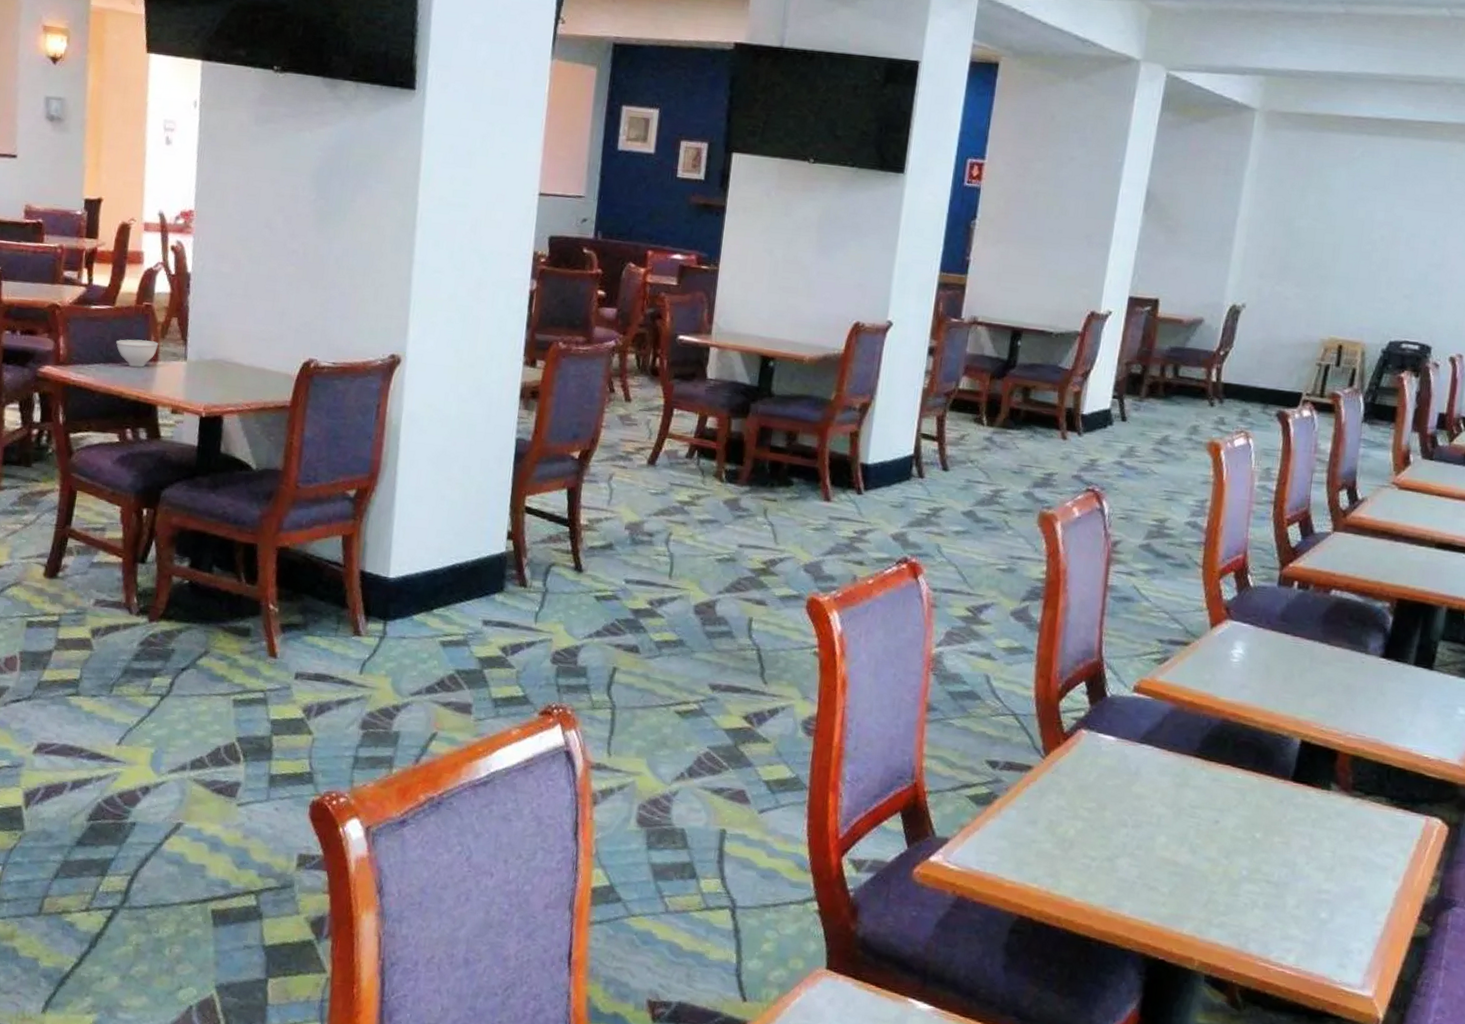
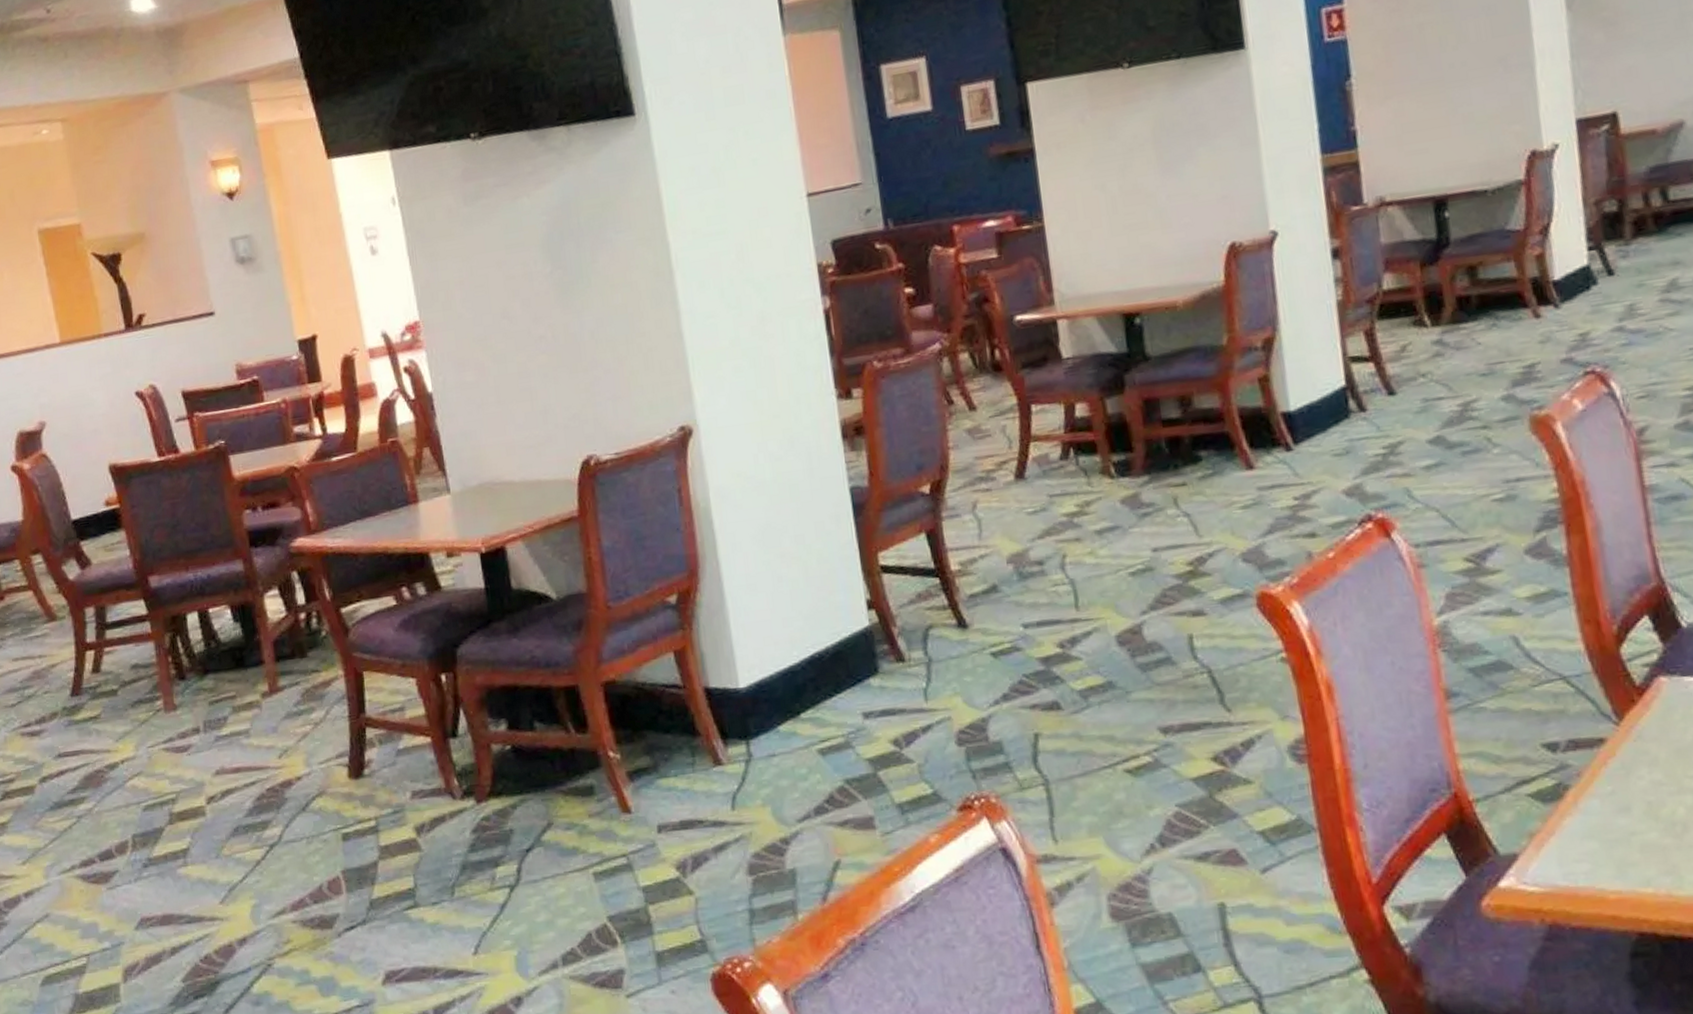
bowl: present [115,339,159,368] -> none [367,480,416,517]

